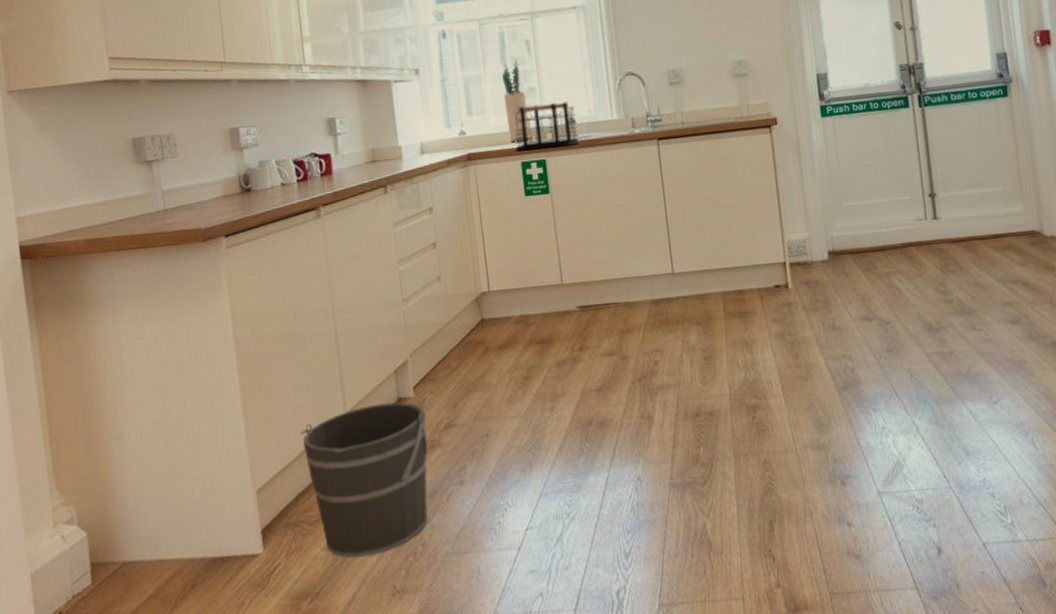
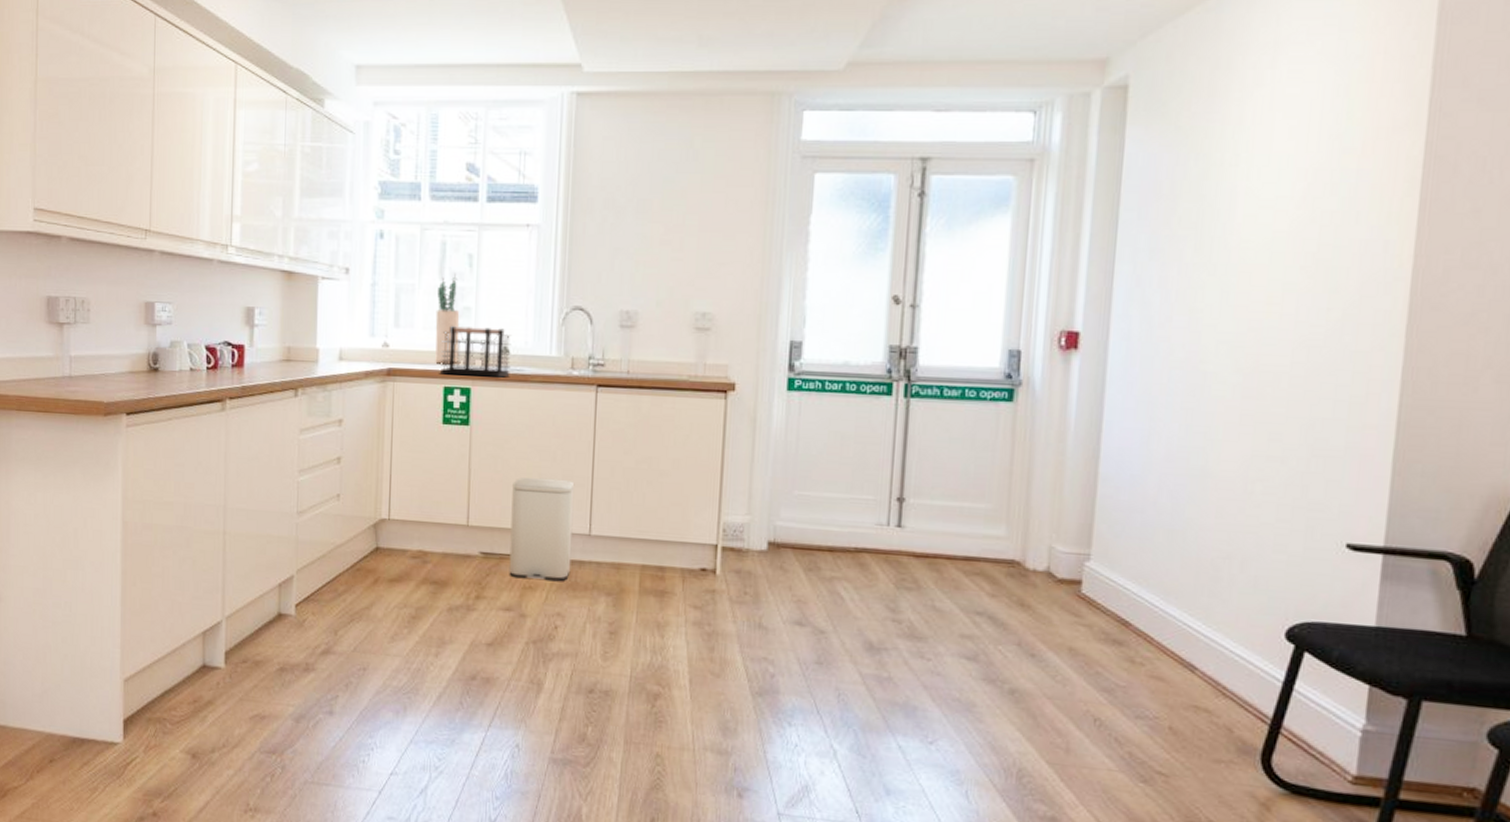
bucket: present [300,402,428,558] -> none [175,615,304,767]
pedal bin: none [597,227,661,325] -> present [509,477,575,582]

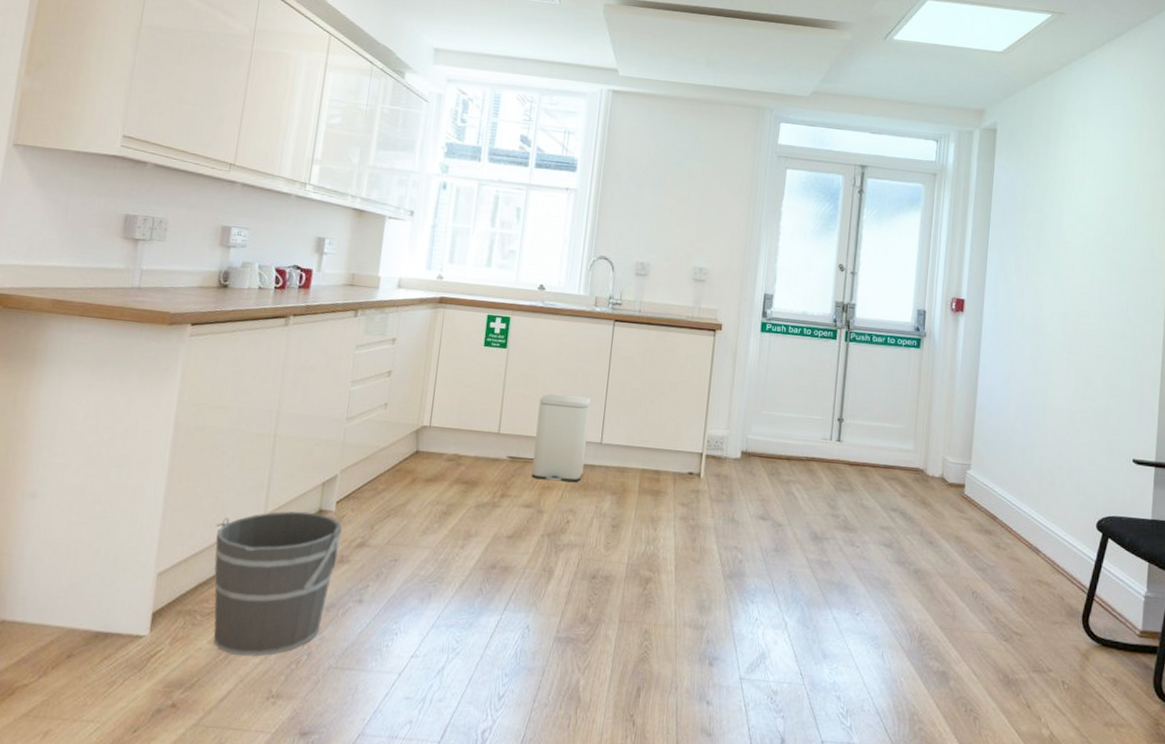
bucket: none [175,615,304,767] -> present [213,511,342,656]
vase: present [435,273,460,364] -> none [482,222,506,296]
dish rack: present [440,325,512,379] -> none [485,264,548,311]

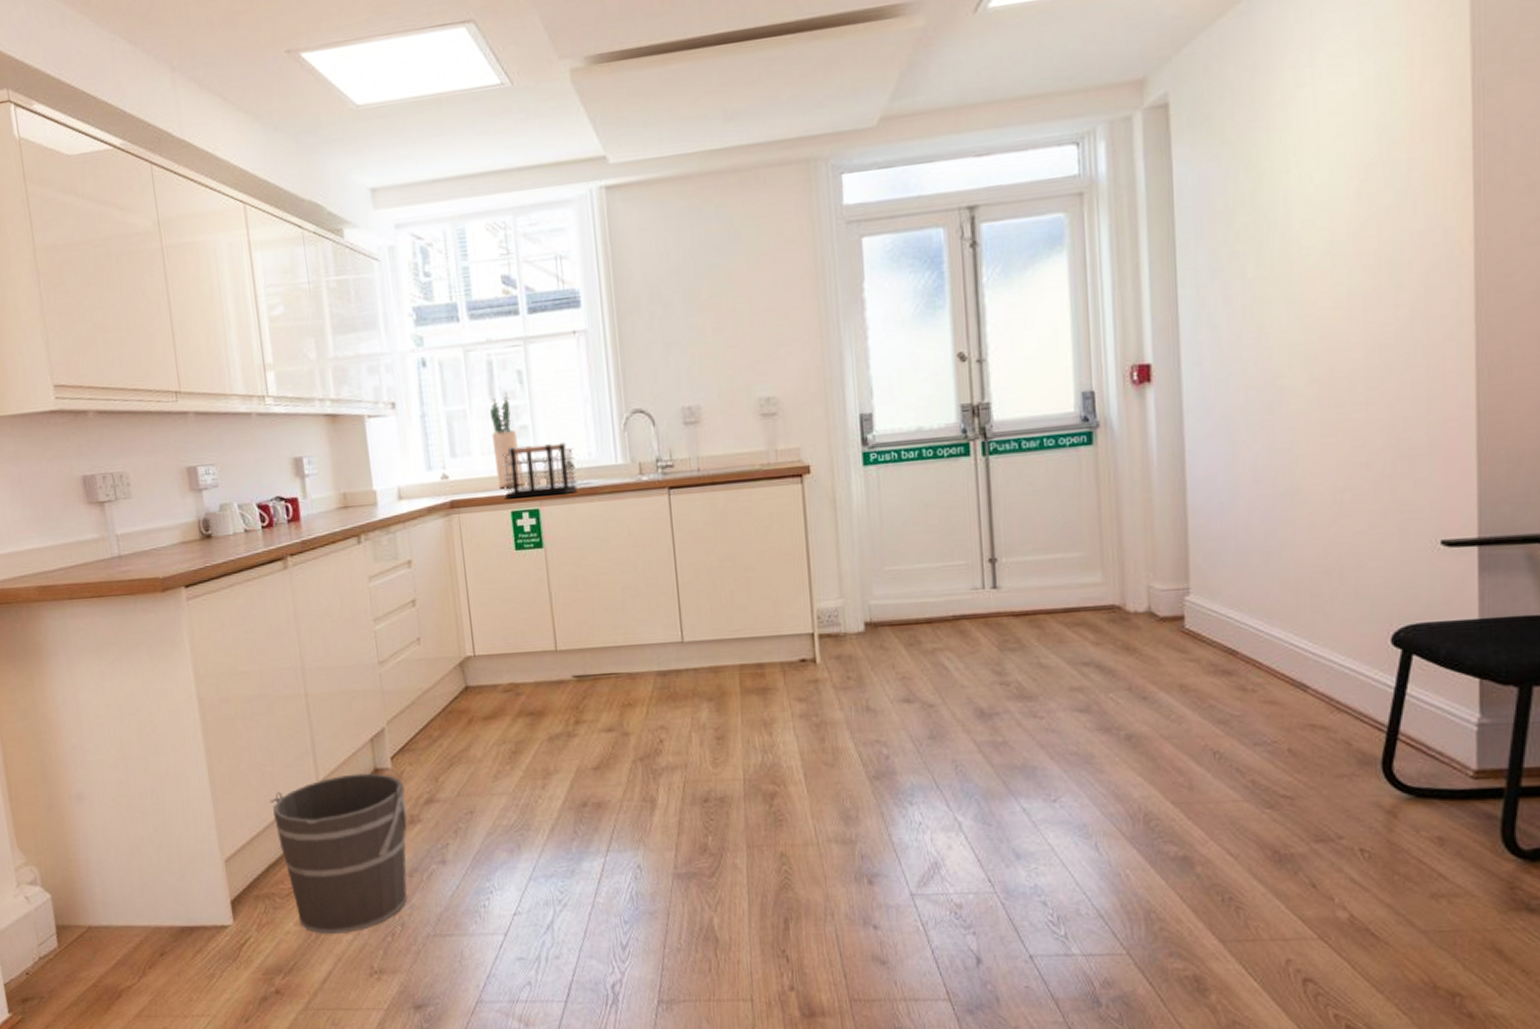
vase: none [482,222,506,296] -> present [490,392,522,489]
dish rack: none [485,264,548,311] -> present [501,443,578,501]
pedal bin: present [531,393,592,483] -> none [596,589,668,697]

